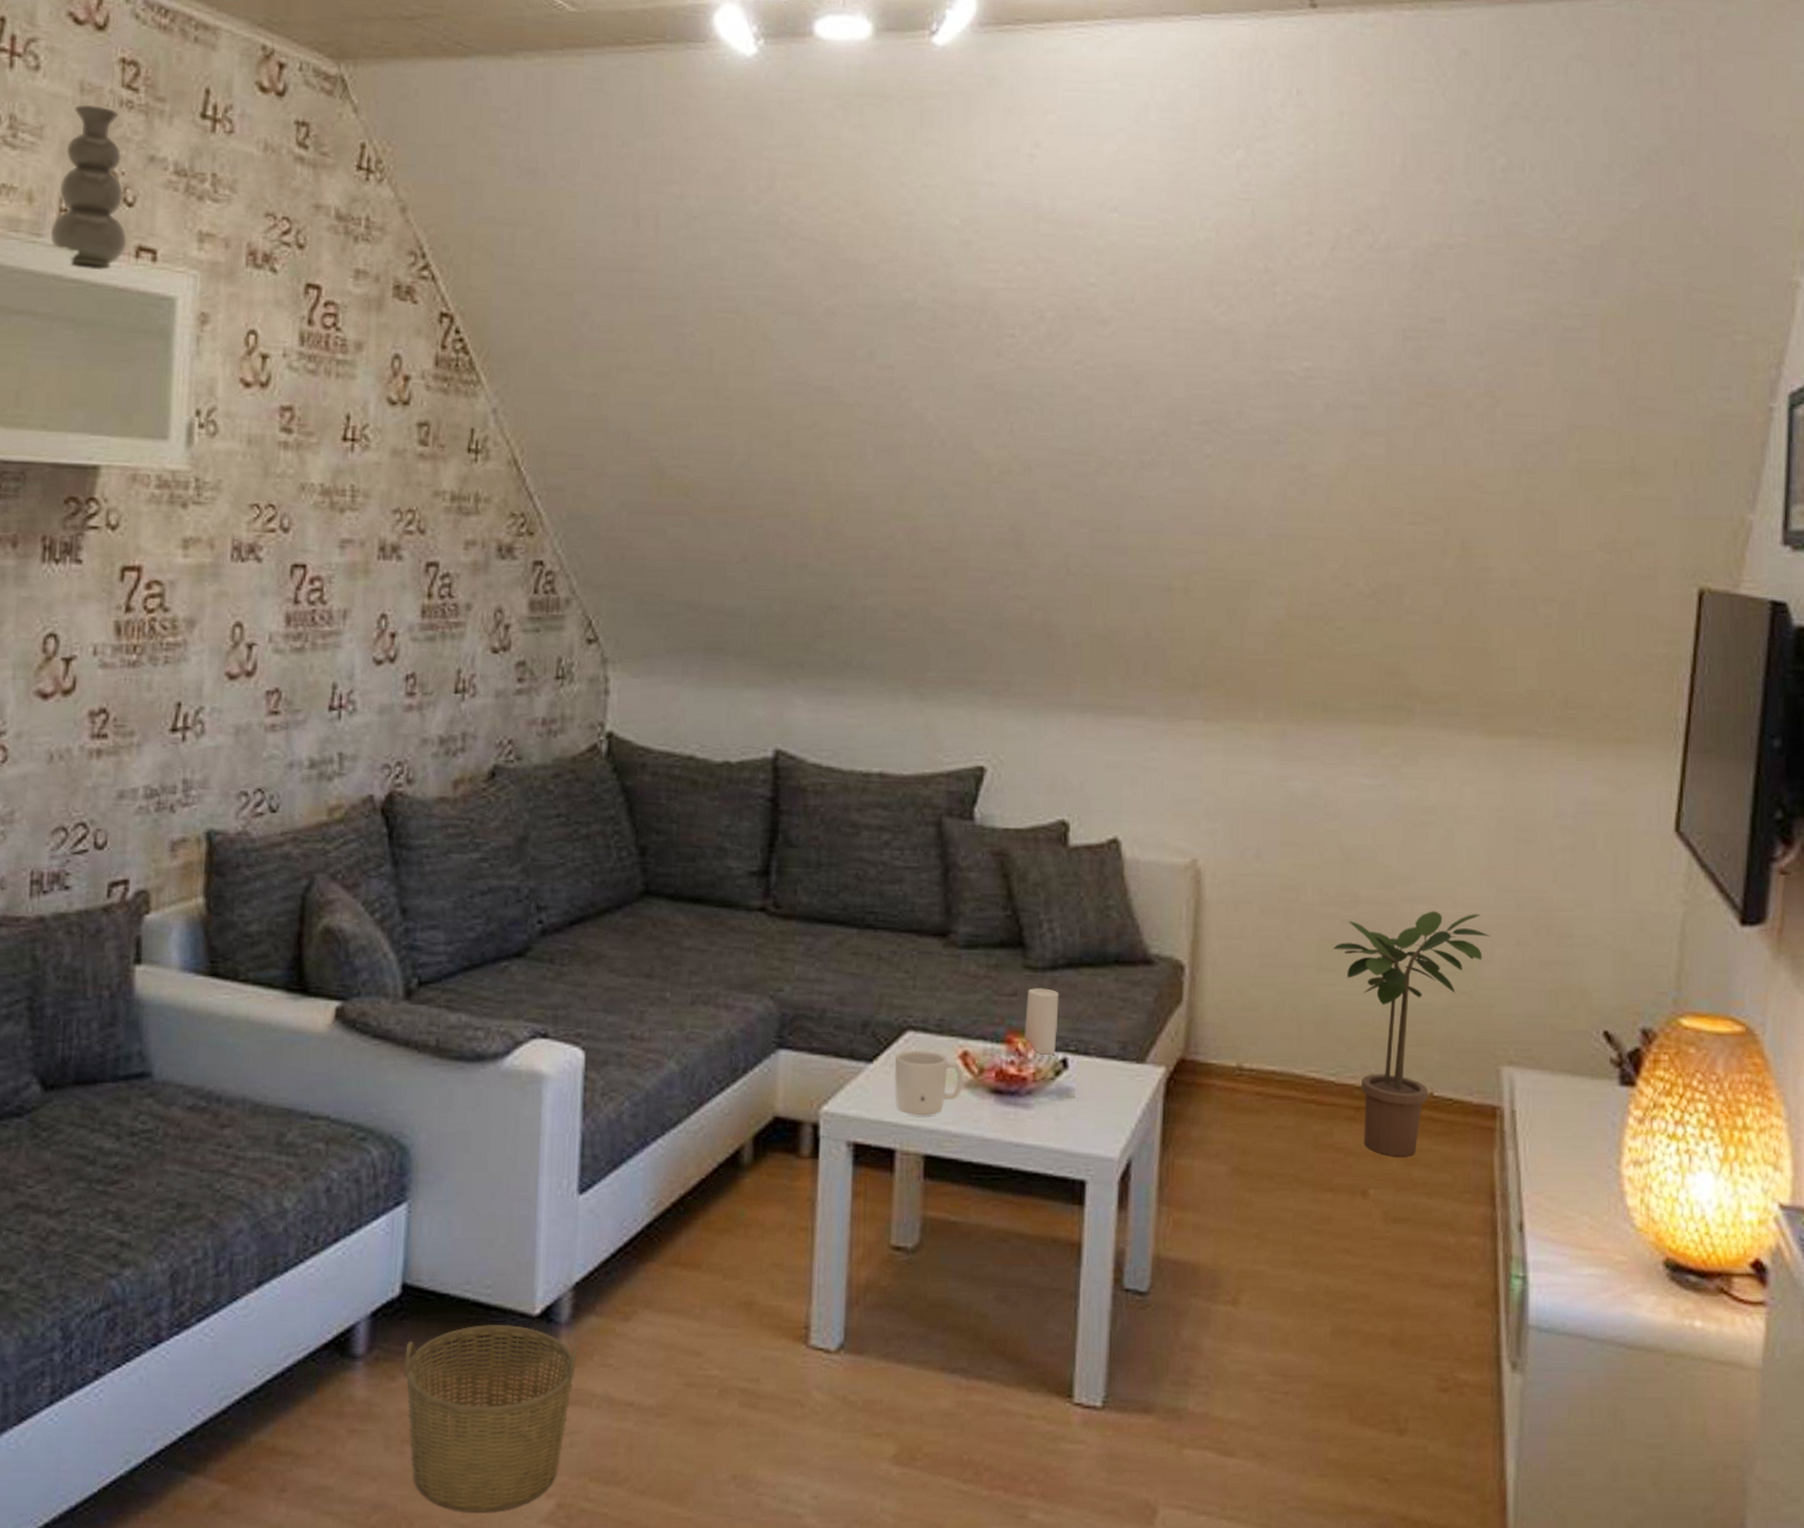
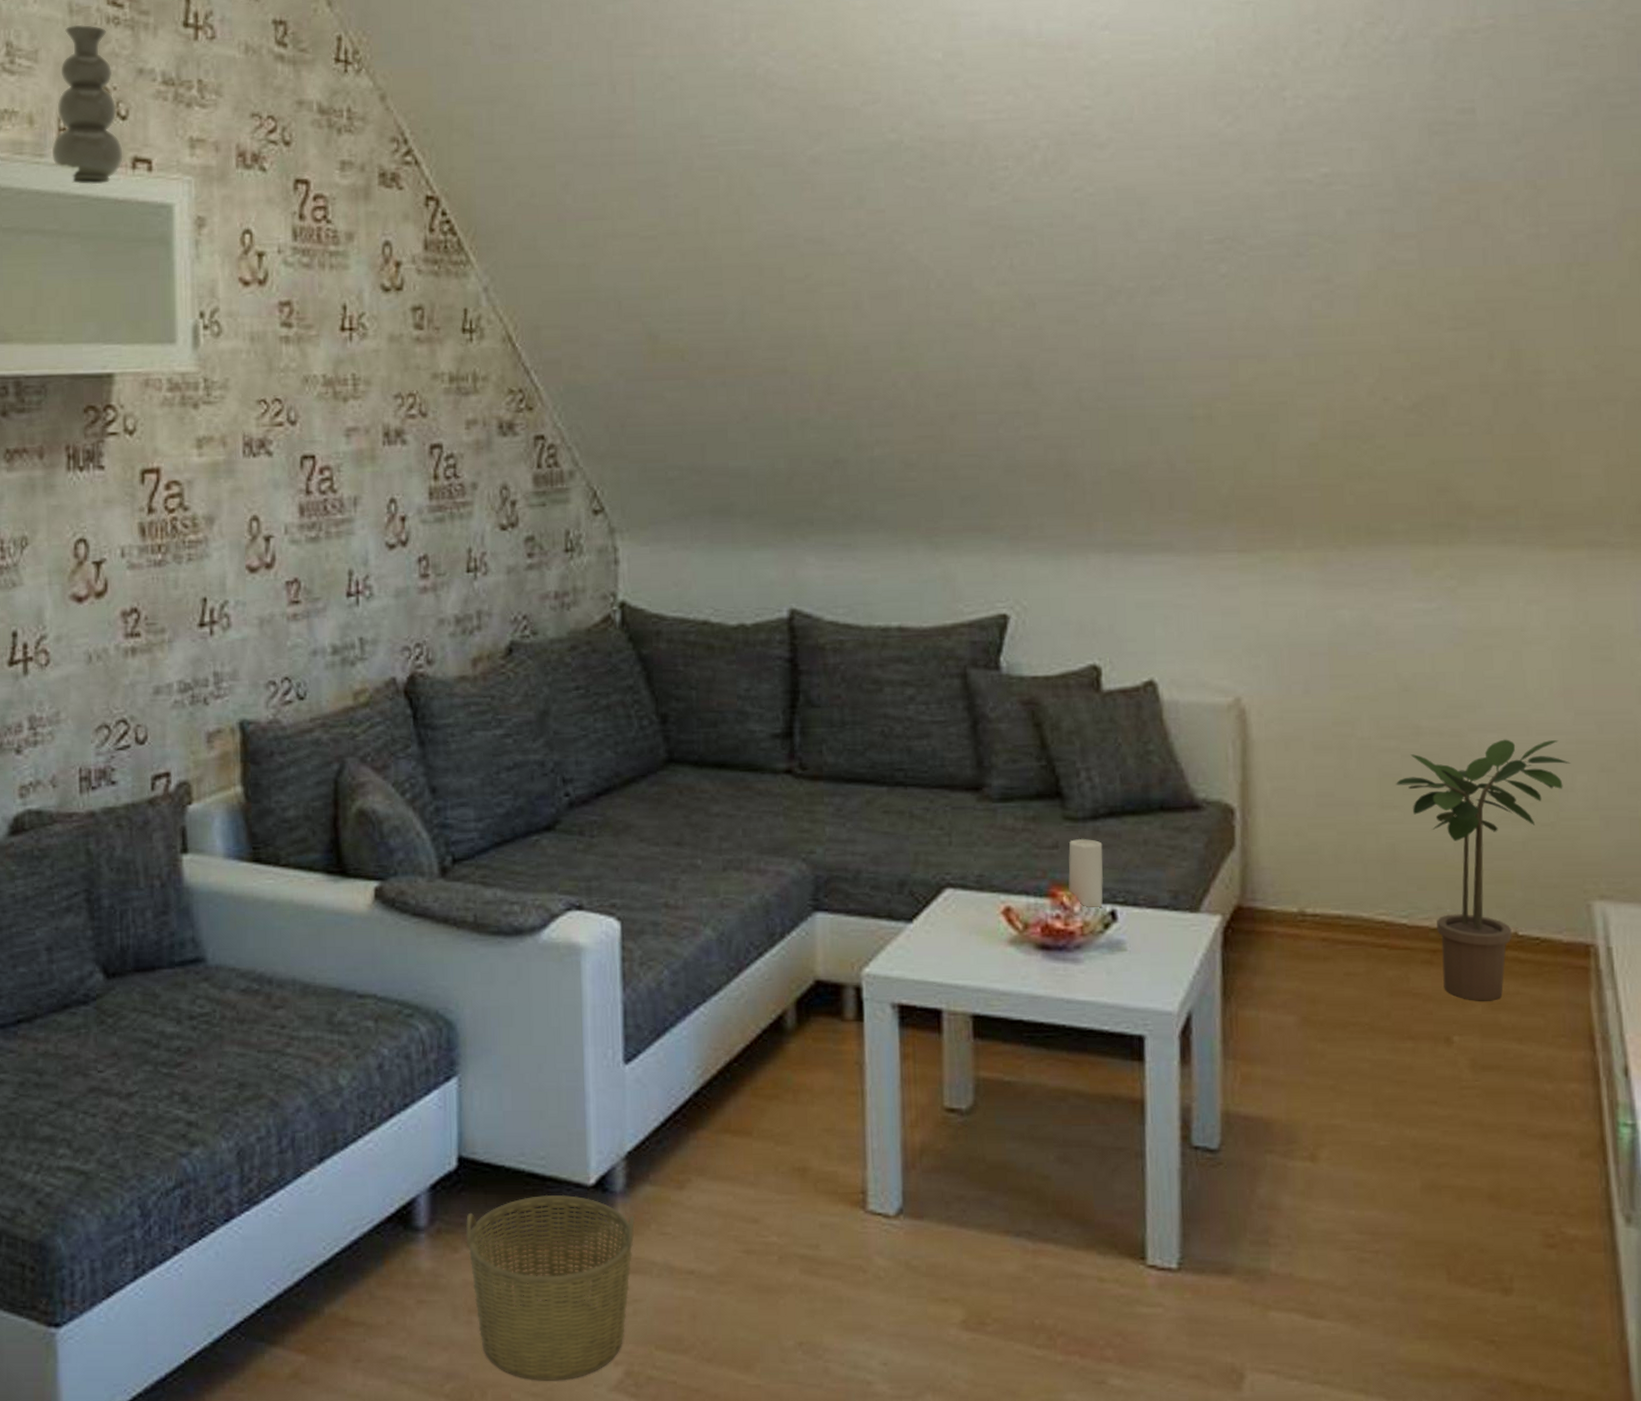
mug: present [894,1050,964,1116] -> none [935,907,1008,974]

